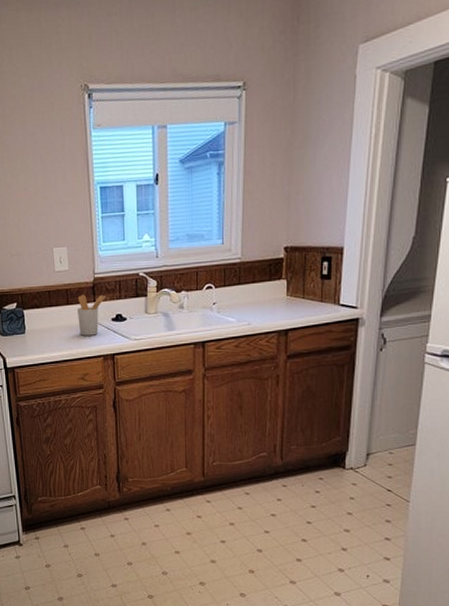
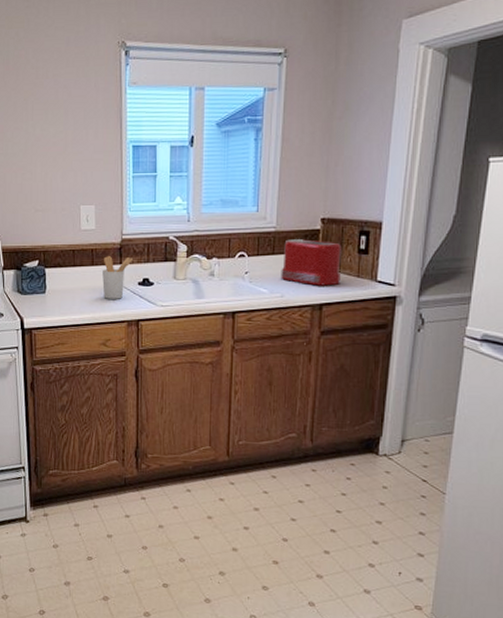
toaster: none [247,268,305,313] -> present [281,239,341,286]

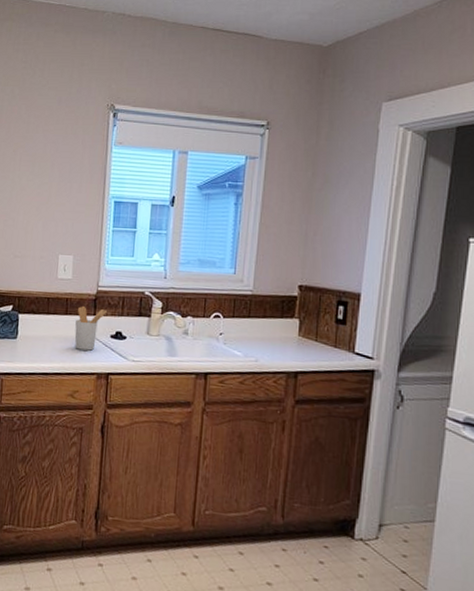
toaster: present [281,239,341,286] -> none [256,303,319,354]

